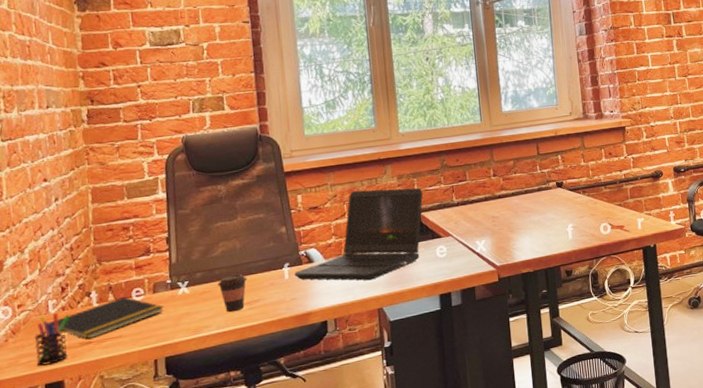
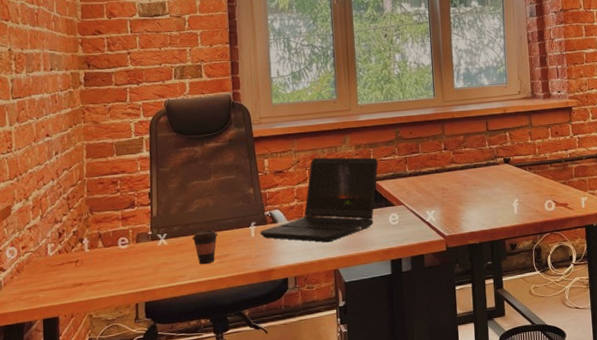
pen holder: present [34,313,70,366] -> none [35,256,65,302]
notepad: present [47,296,164,340] -> none [46,244,145,282]

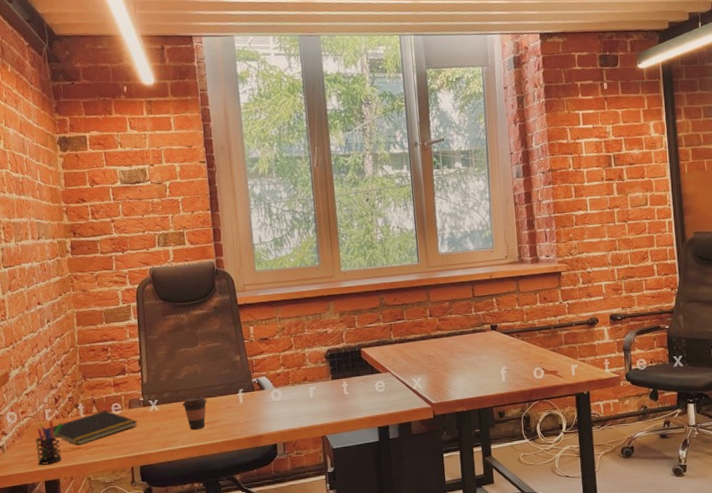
pen holder: none [35,256,65,302] -> present [35,421,62,465]
notepad: none [46,244,145,282] -> present [45,410,138,446]
laptop computer: present [260,157,379,243] -> none [248,324,364,409]

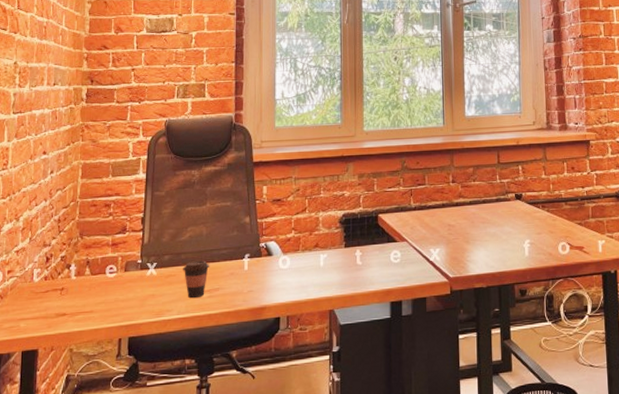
pen holder: present [35,421,62,465] -> none [17,282,50,333]
notepad: present [45,410,138,446] -> none [30,272,133,312]

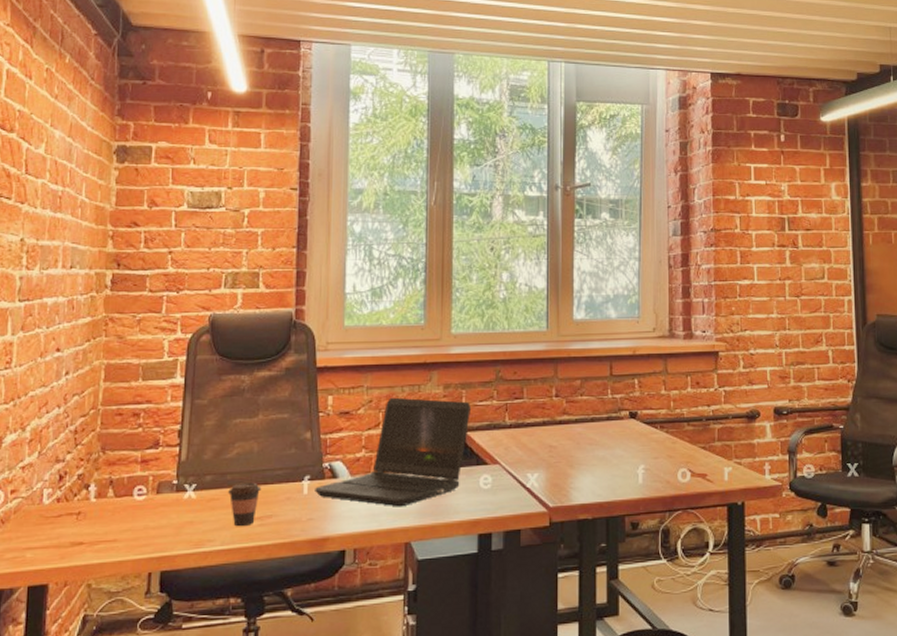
laptop computer: none [254,186,382,280] -> present [315,397,472,507]

